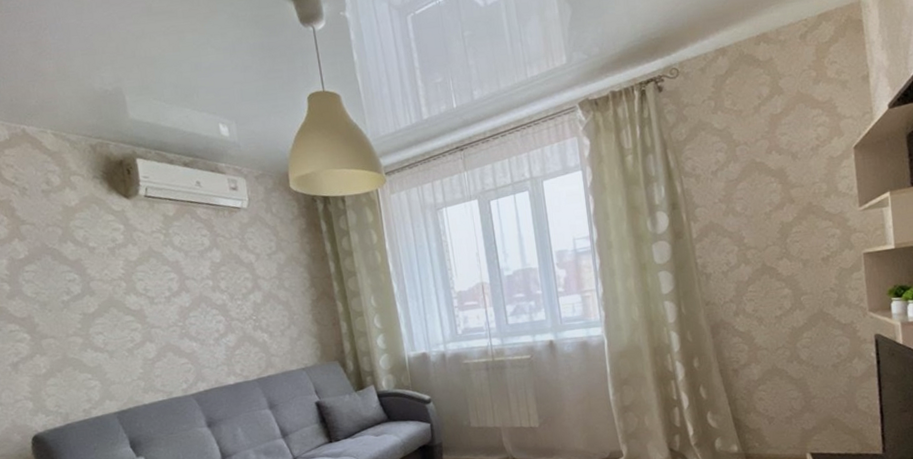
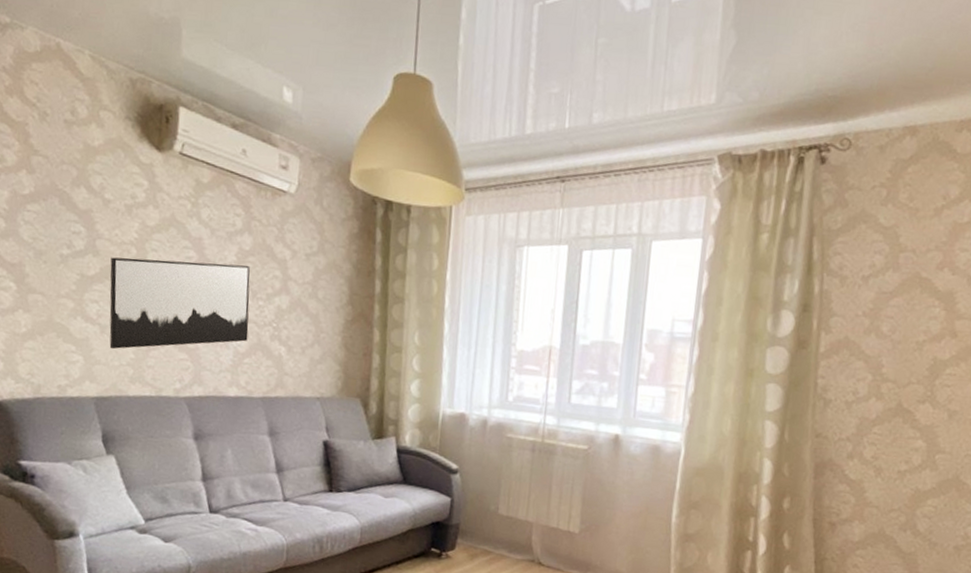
wall art: none [105,274,235,369] -> present [109,257,250,350]

